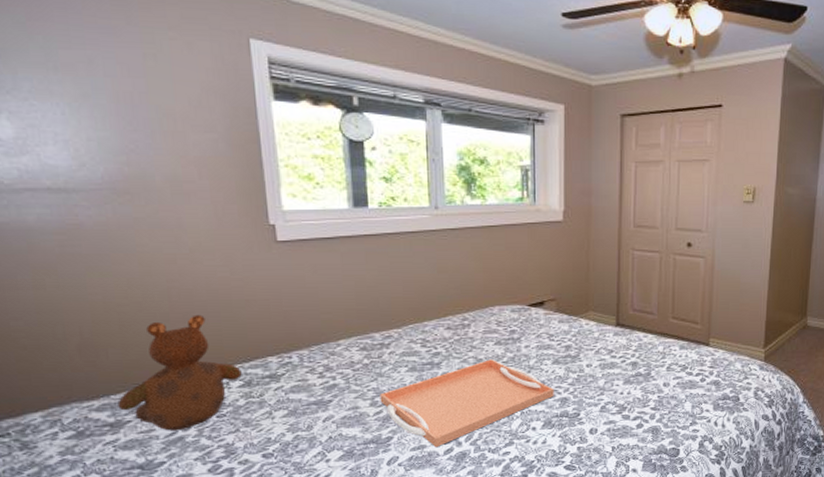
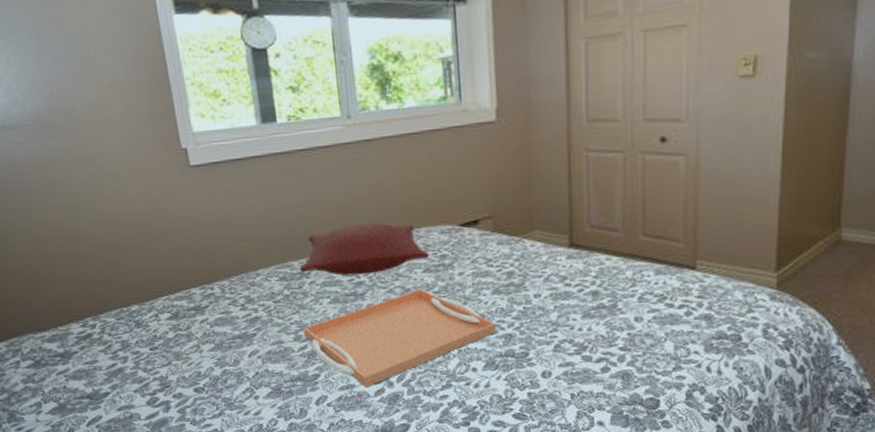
teddy bear: present [117,314,242,431] -> none [64,245,169,363]
pillow: none [381,301,501,347] -> present [300,223,430,276]

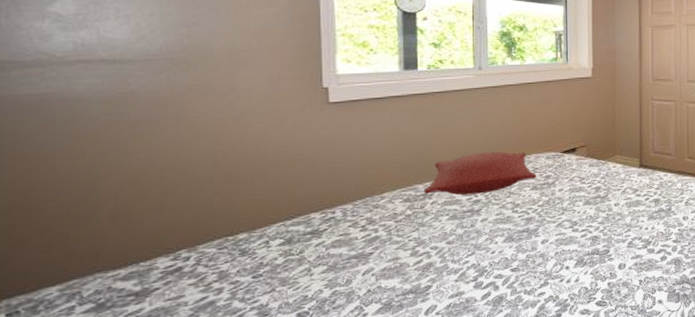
serving tray: present [303,289,496,388] -> none [421,204,586,294]

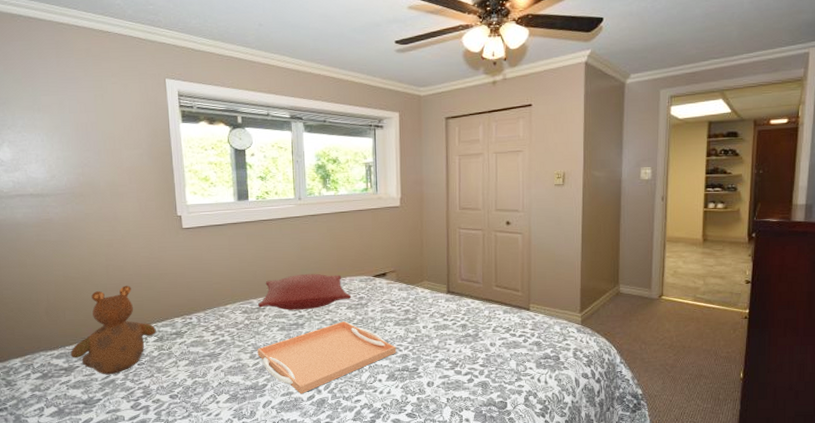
teddy bear: none [147,175,283,296] -> present [70,285,156,375]
serving tray: none [421,204,586,294] -> present [257,321,396,394]

